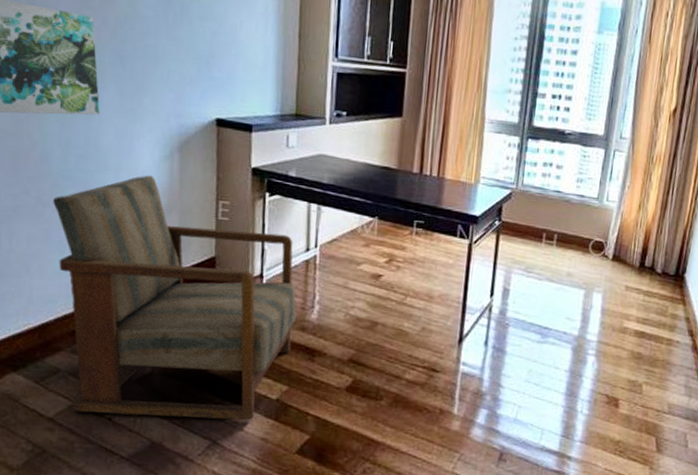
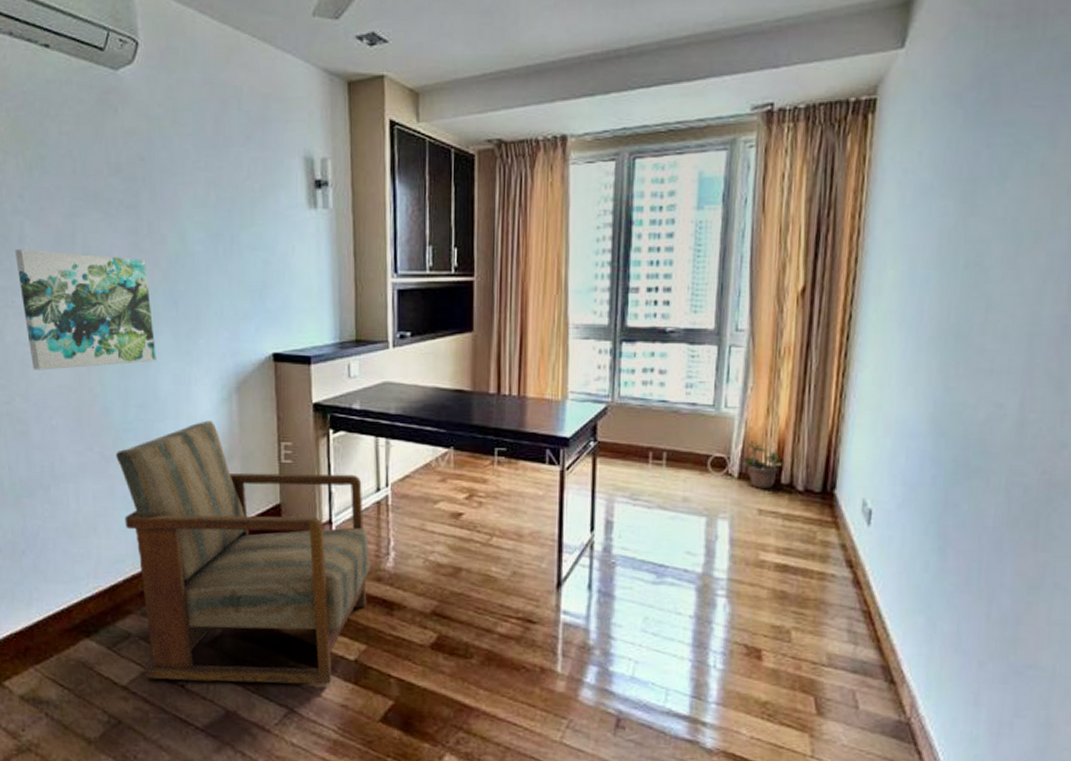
potted plant: none [616,229,648,270] -> present [742,439,783,489]

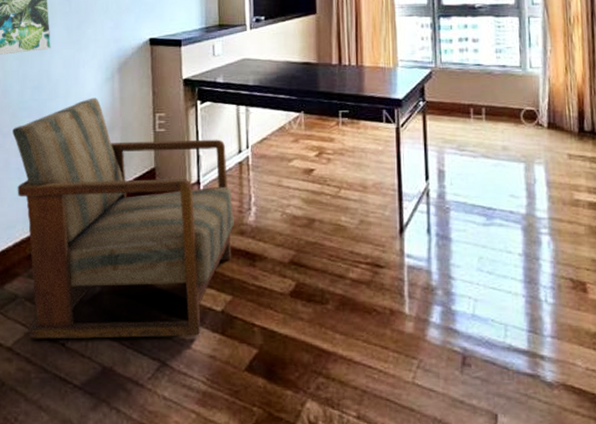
potted plant: present [742,439,783,489] -> none [549,94,584,136]

